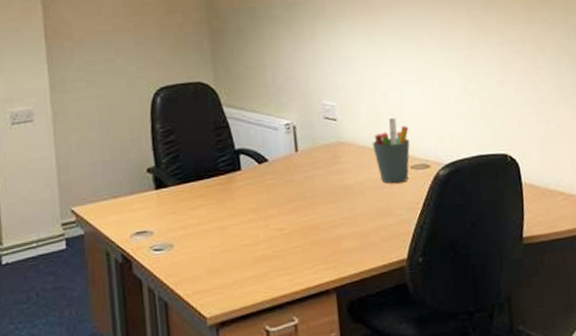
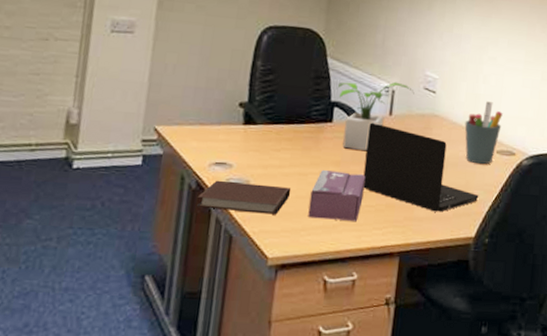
notebook: none [125,243,216,280] -> present [197,180,291,215]
tissue box: none [234,216,288,271] -> present [308,169,366,221]
potted plant: none [239,117,316,194] -> present [338,81,415,150]
laptop: none [278,162,403,241] -> present [363,122,479,212]

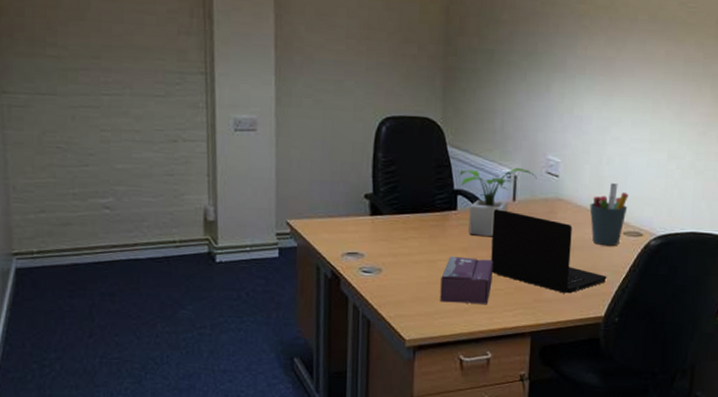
notebook: present [197,180,291,215] -> none [333,269,422,300]

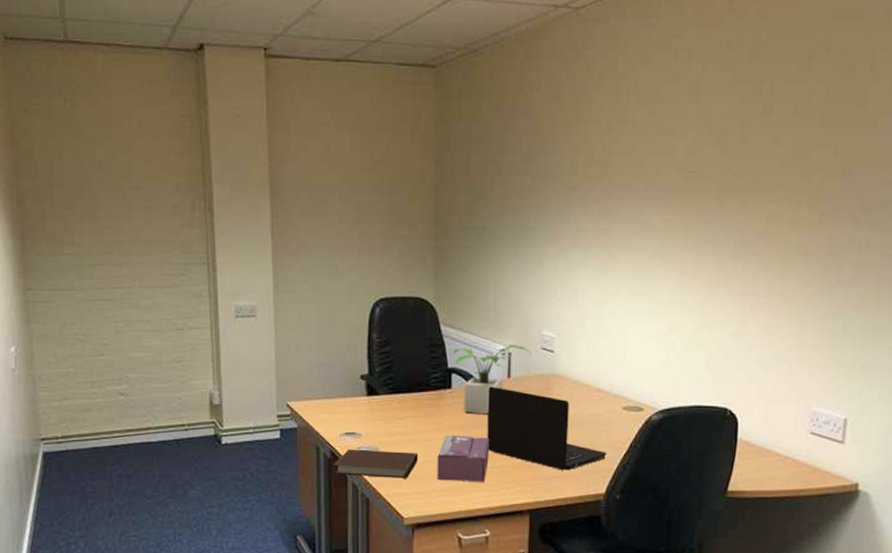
notebook: none [333,269,422,300] -> present [333,449,419,479]
pen holder: present [589,182,629,246] -> none [587,356,627,422]

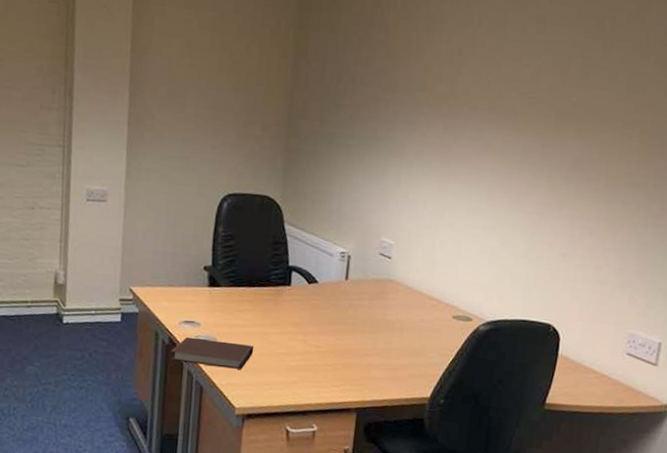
tissue box: present [437,434,489,482] -> none [270,329,324,378]
potted plant: present [454,344,532,414] -> none [296,247,370,313]
laptop: present [487,386,607,471] -> none [321,286,435,373]

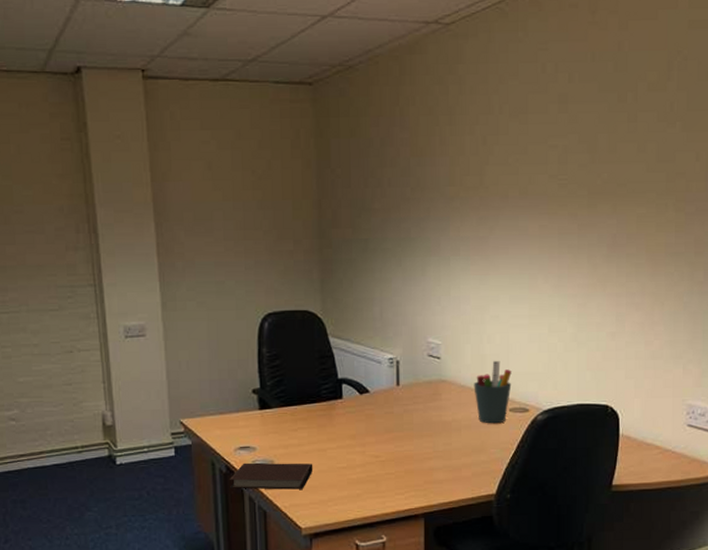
pen holder: none [420,266,460,329] -> present [473,360,512,424]

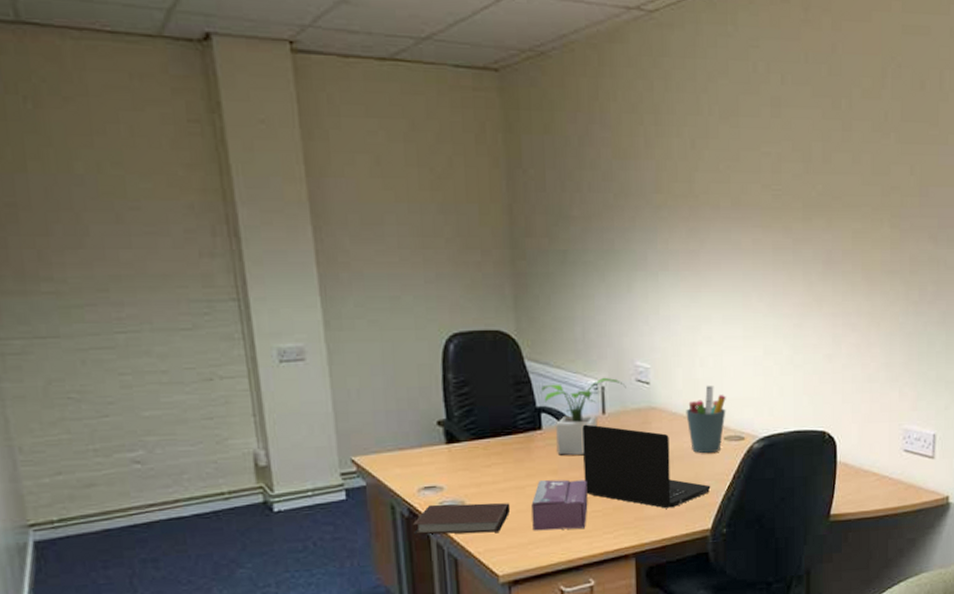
tissue box: none [332,443,382,490] -> present [531,479,588,531]
potted plant: none [343,352,419,422] -> present [542,377,626,455]
laptop: none [379,394,496,474] -> present [582,424,711,509]

